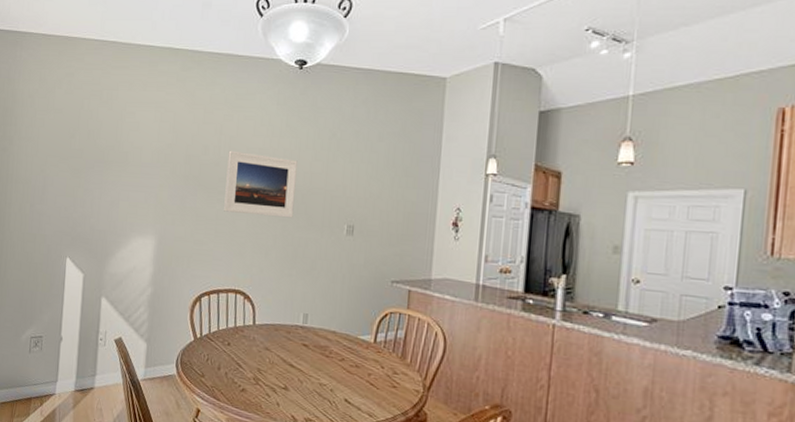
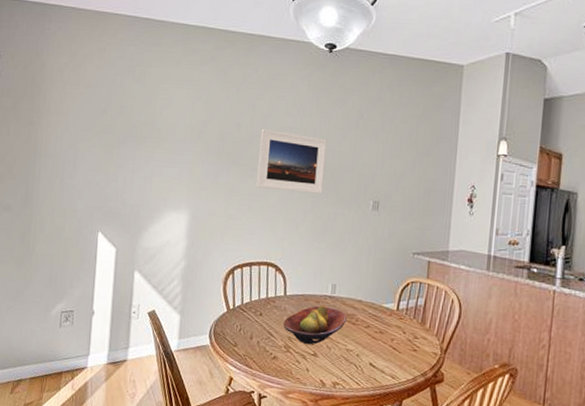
fruit bowl: none [251,335,320,378] -> present [282,304,347,345]

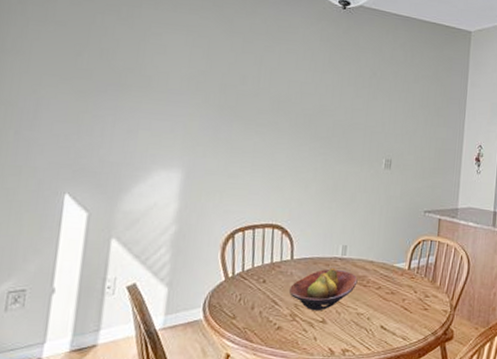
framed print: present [256,128,327,194] -> none [262,82,340,152]

